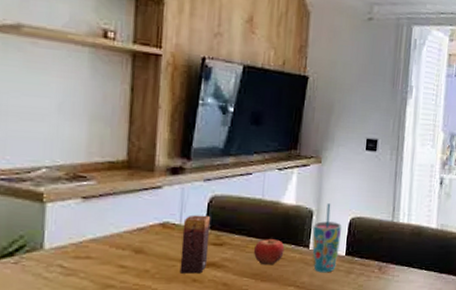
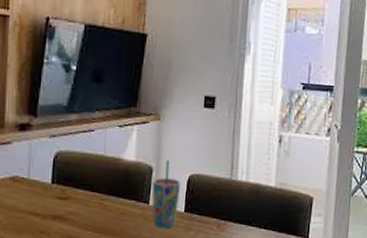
candle: present [179,215,211,274] -> none [28,169,57,226]
fruit: present [253,236,285,266] -> none [96,192,126,220]

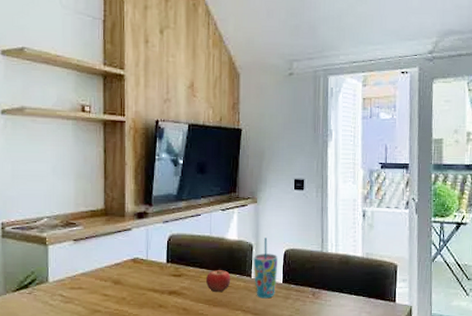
fruit: none [96,192,126,220] -> present [205,268,231,293]

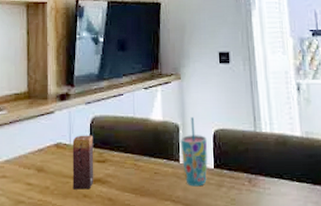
candle: none [149,251,171,300] -> present [72,135,94,190]
fruit: present [205,268,231,293] -> none [131,152,158,180]

